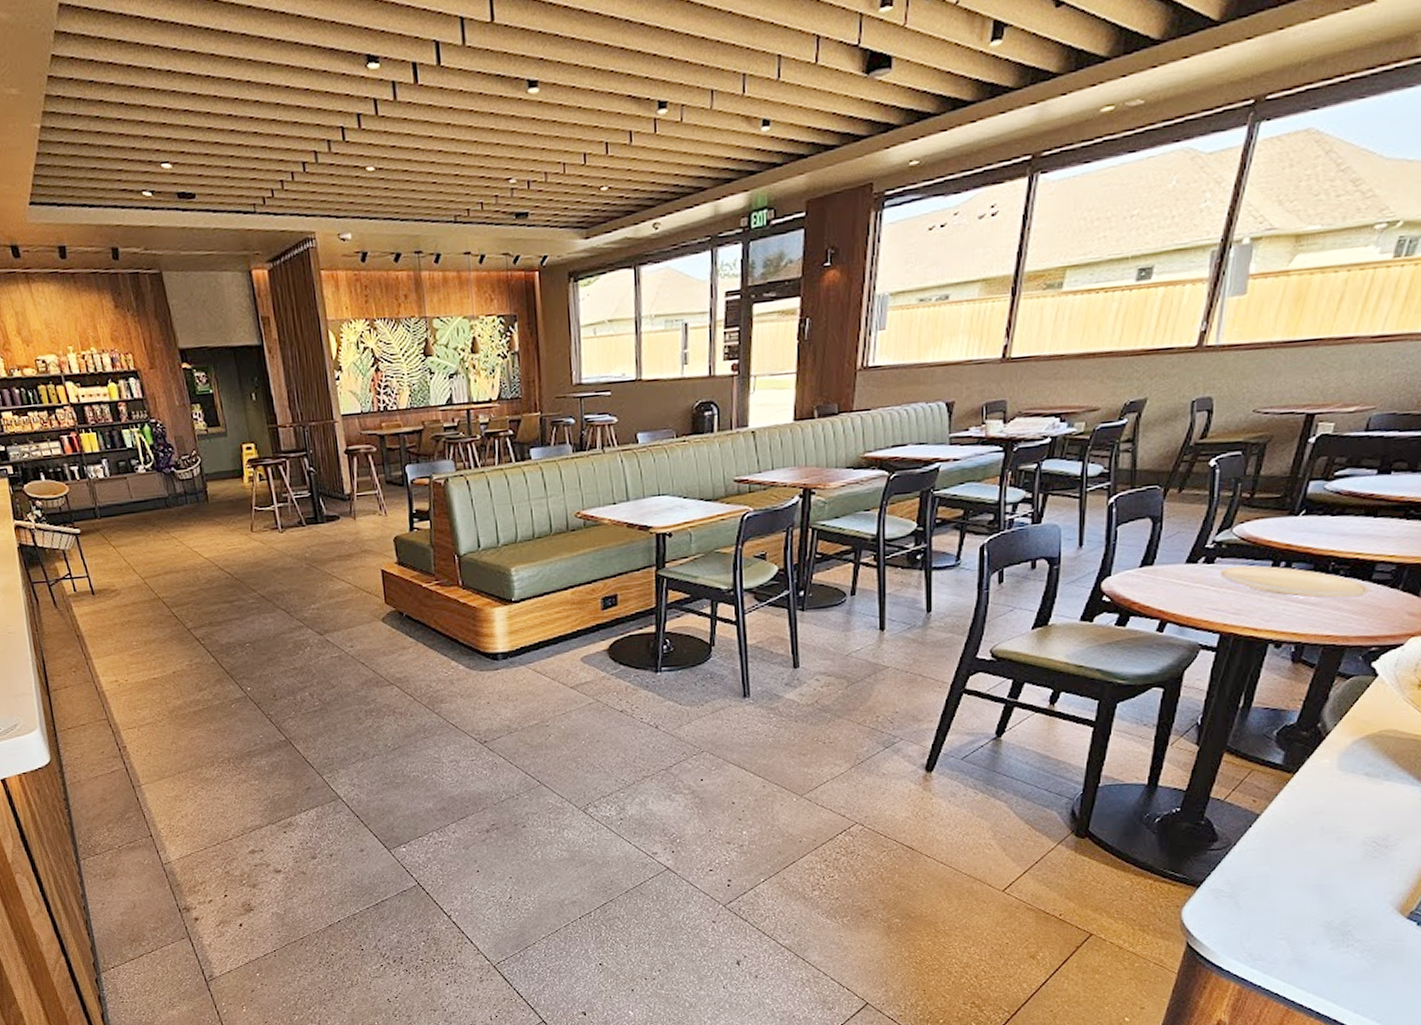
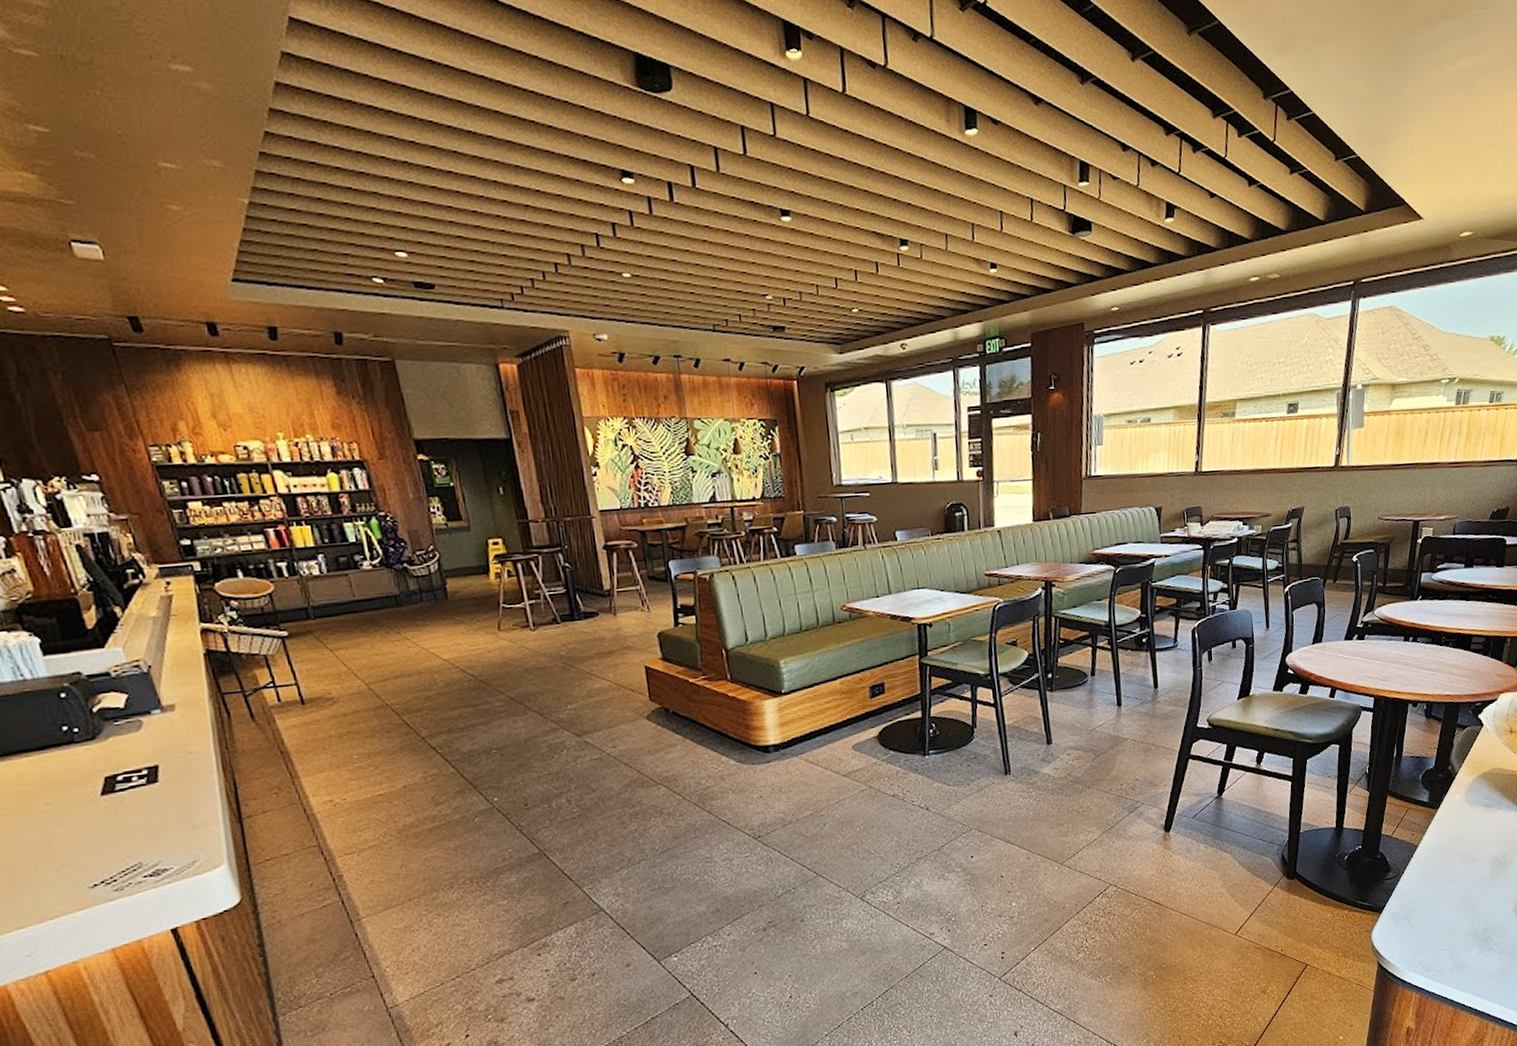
plate: present [1220,565,1369,599] -> none [1369,640,1470,666]

